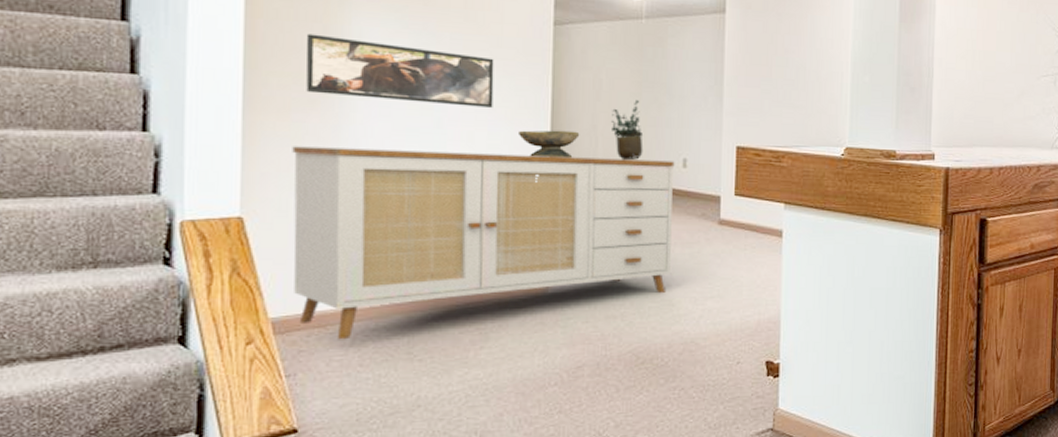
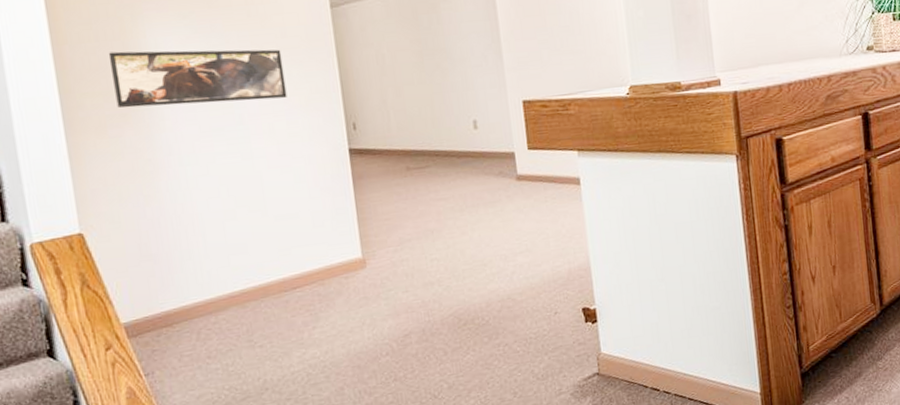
sideboard: present [292,146,675,340] -> none [114,124,478,337]
decorative bowl: present [517,130,580,159] -> none [313,108,372,140]
potted plant: present [612,99,644,161] -> none [398,68,434,131]

